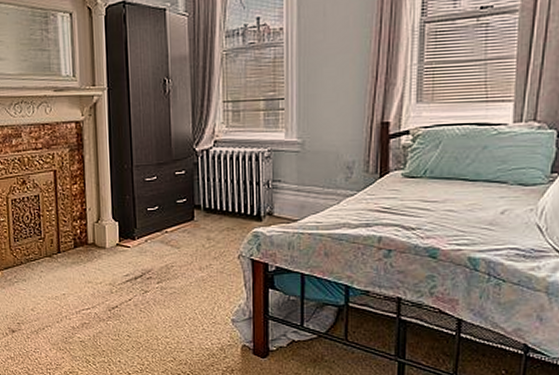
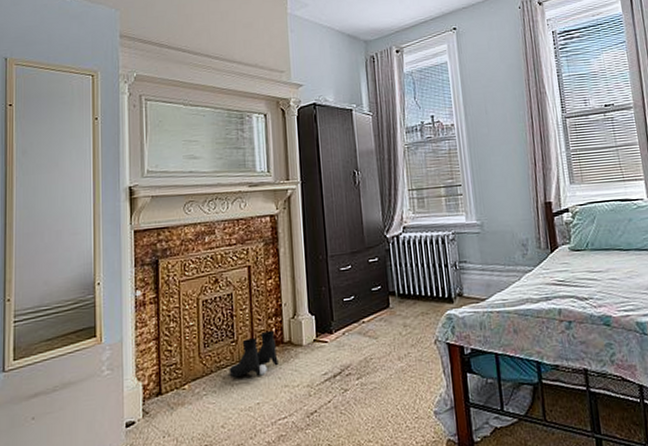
boots: none [37,232,83,271] -> present [229,330,279,377]

